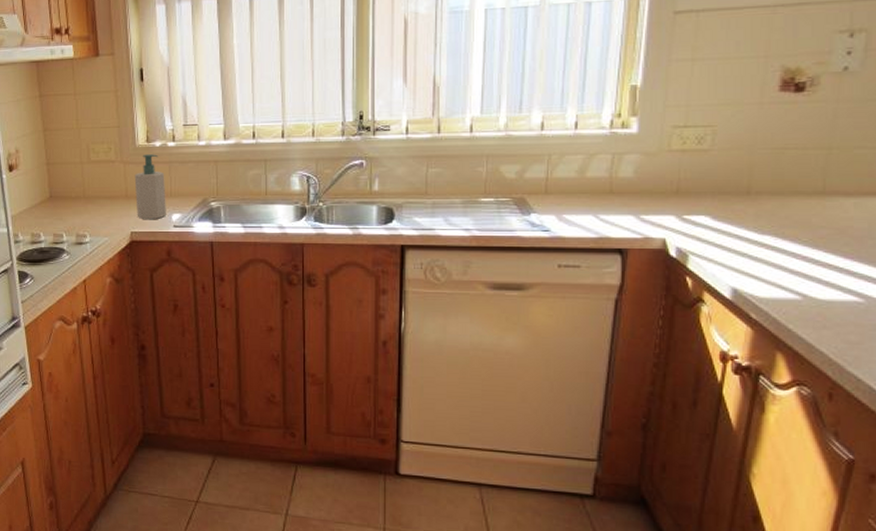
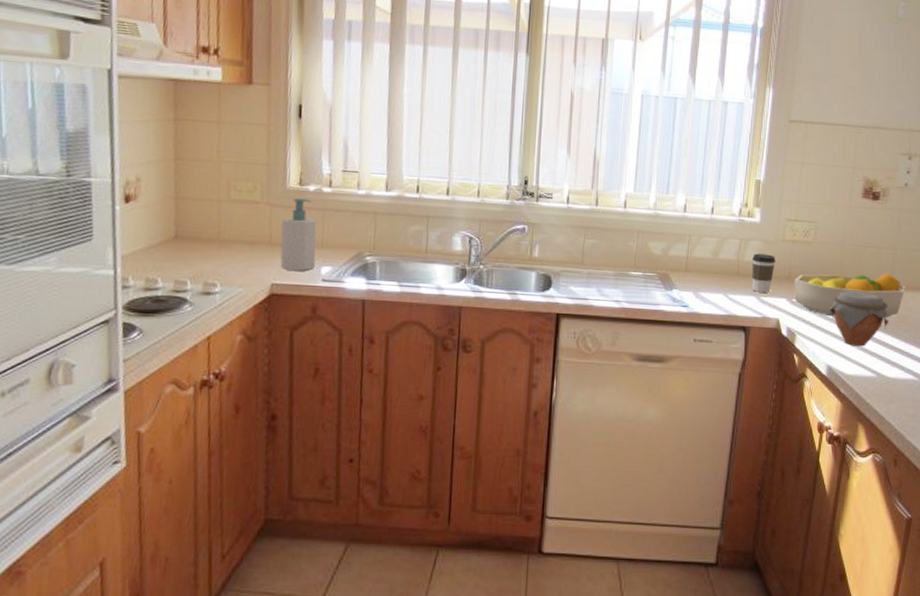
coffee cup: none [629,168,659,210] -> present [752,253,775,293]
fruit bowl: none [685,176,845,233] -> present [794,271,905,318]
jar: none [733,201,819,265] -> present [828,290,888,347]

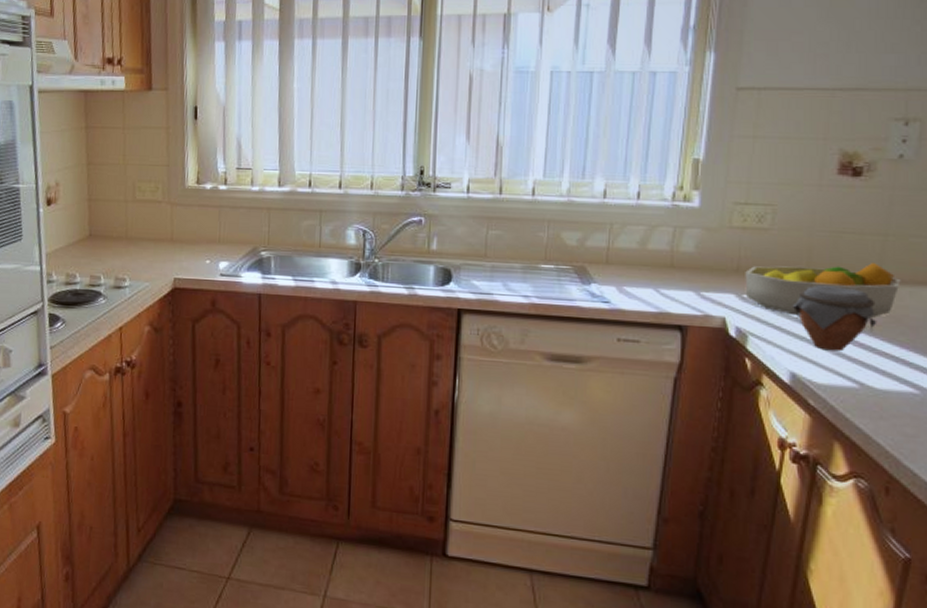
soap bottle: present [280,198,317,271] -> none [181,196,214,266]
coffee cup: present [752,253,775,293] -> none [690,243,720,287]

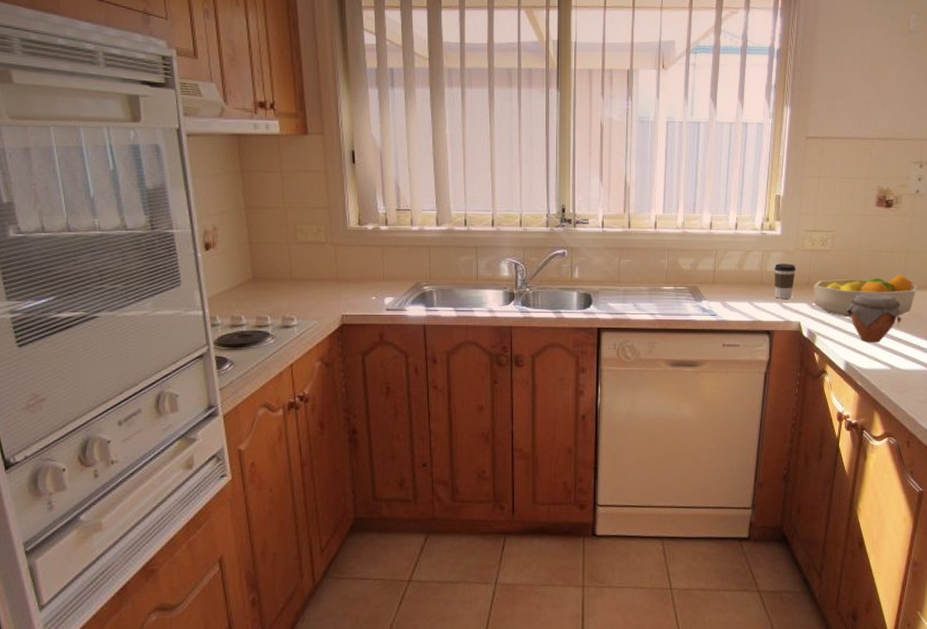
coffee cup: none [690,243,720,287] -> present [775,263,796,299]

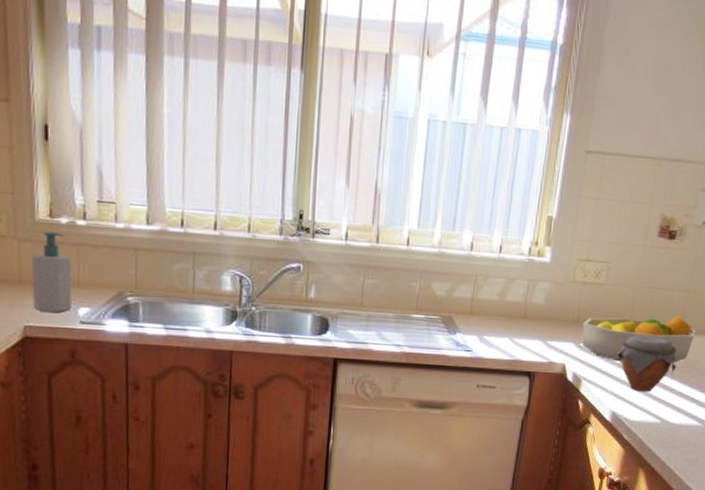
soap bottle: none [345,237,379,302] -> present [31,231,72,312]
coffee cup: present [775,263,796,299] -> none [538,295,565,337]

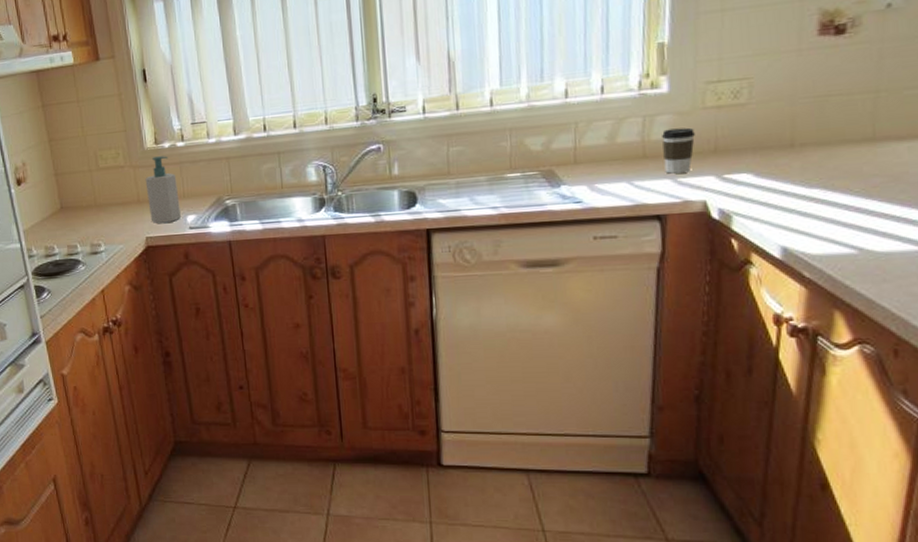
coffee cup: none [538,295,565,337] -> present [662,127,695,174]
fruit bowl: present [582,315,696,363] -> none [724,121,897,189]
jar: present [616,334,677,392] -> none [777,152,872,220]

